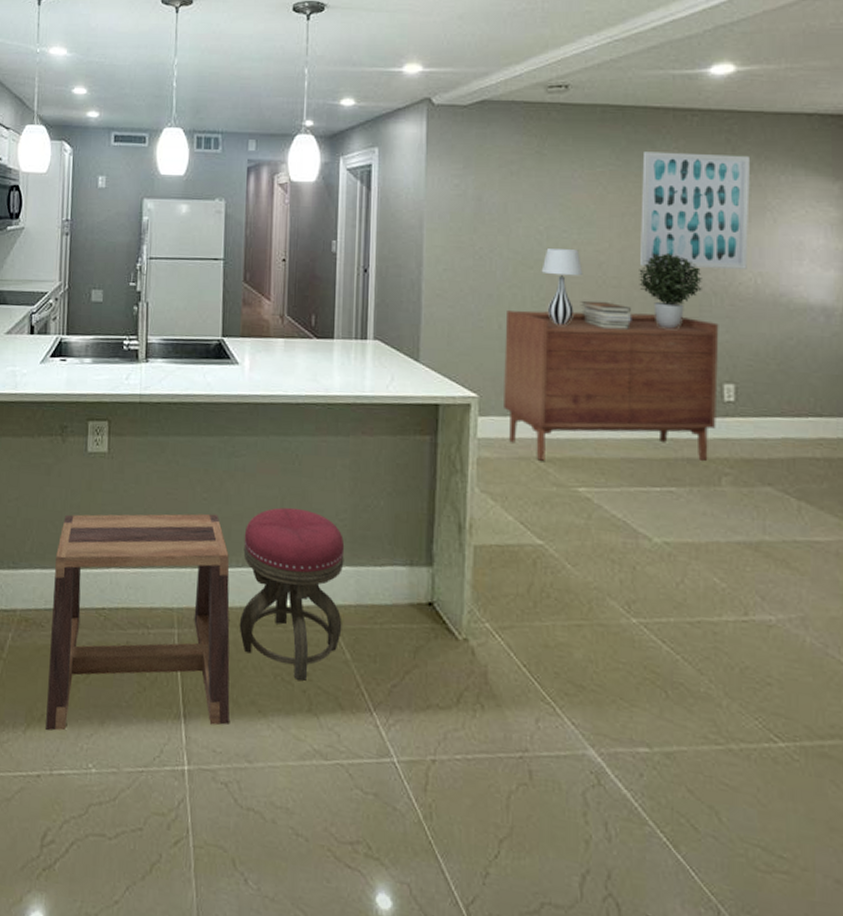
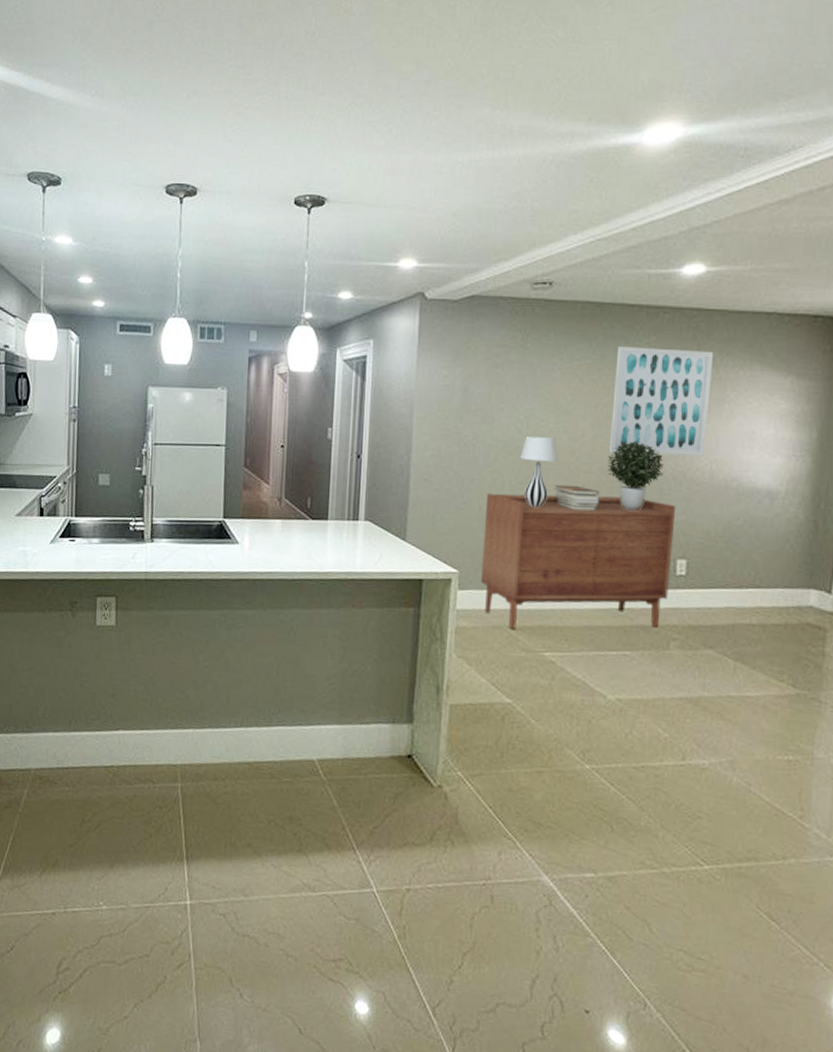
stool: present [45,513,230,731] -> none [60,680,229,875]
stool: present [239,507,345,681] -> none [237,673,334,826]

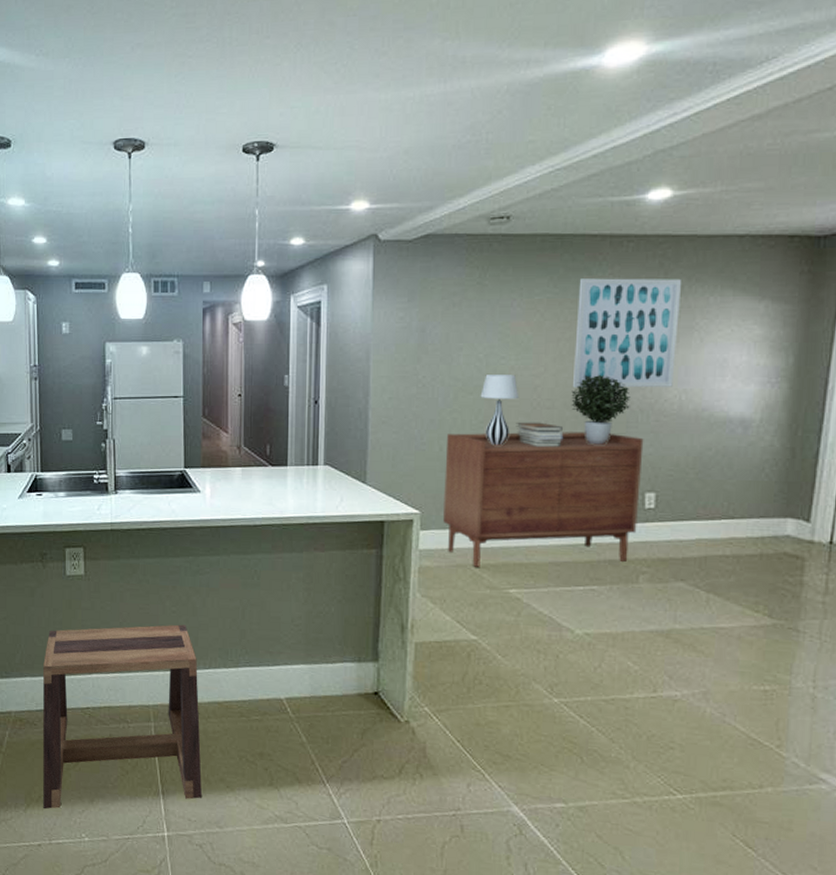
stool: none [60,680,229,875] -> present [43,624,202,809]

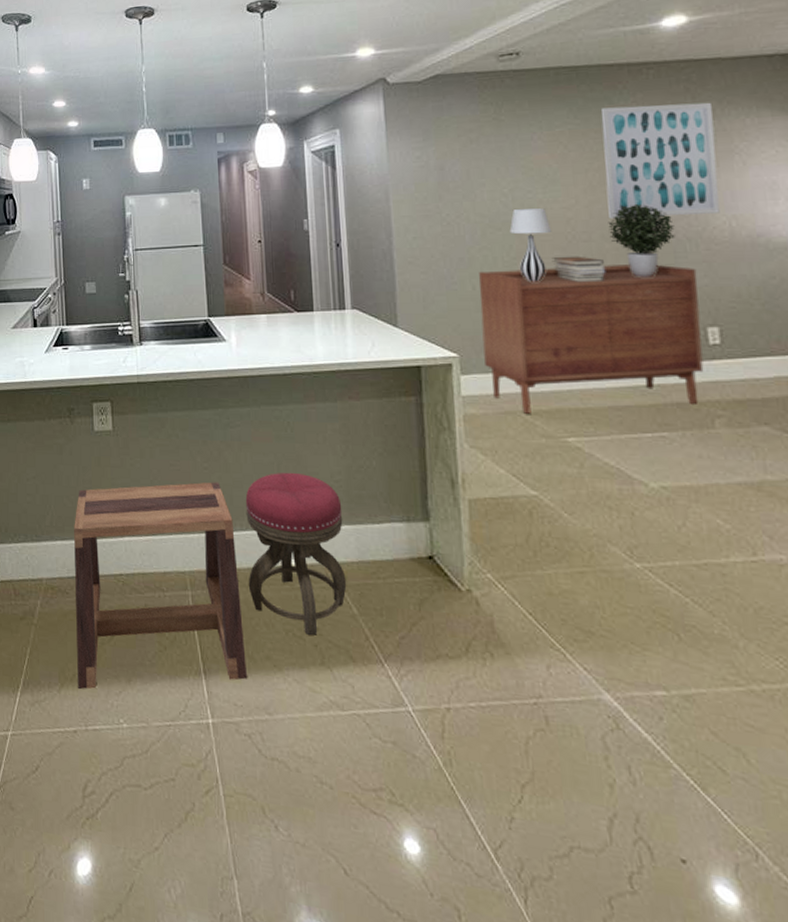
stool: none [208,616,300,761] -> present [245,472,347,636]

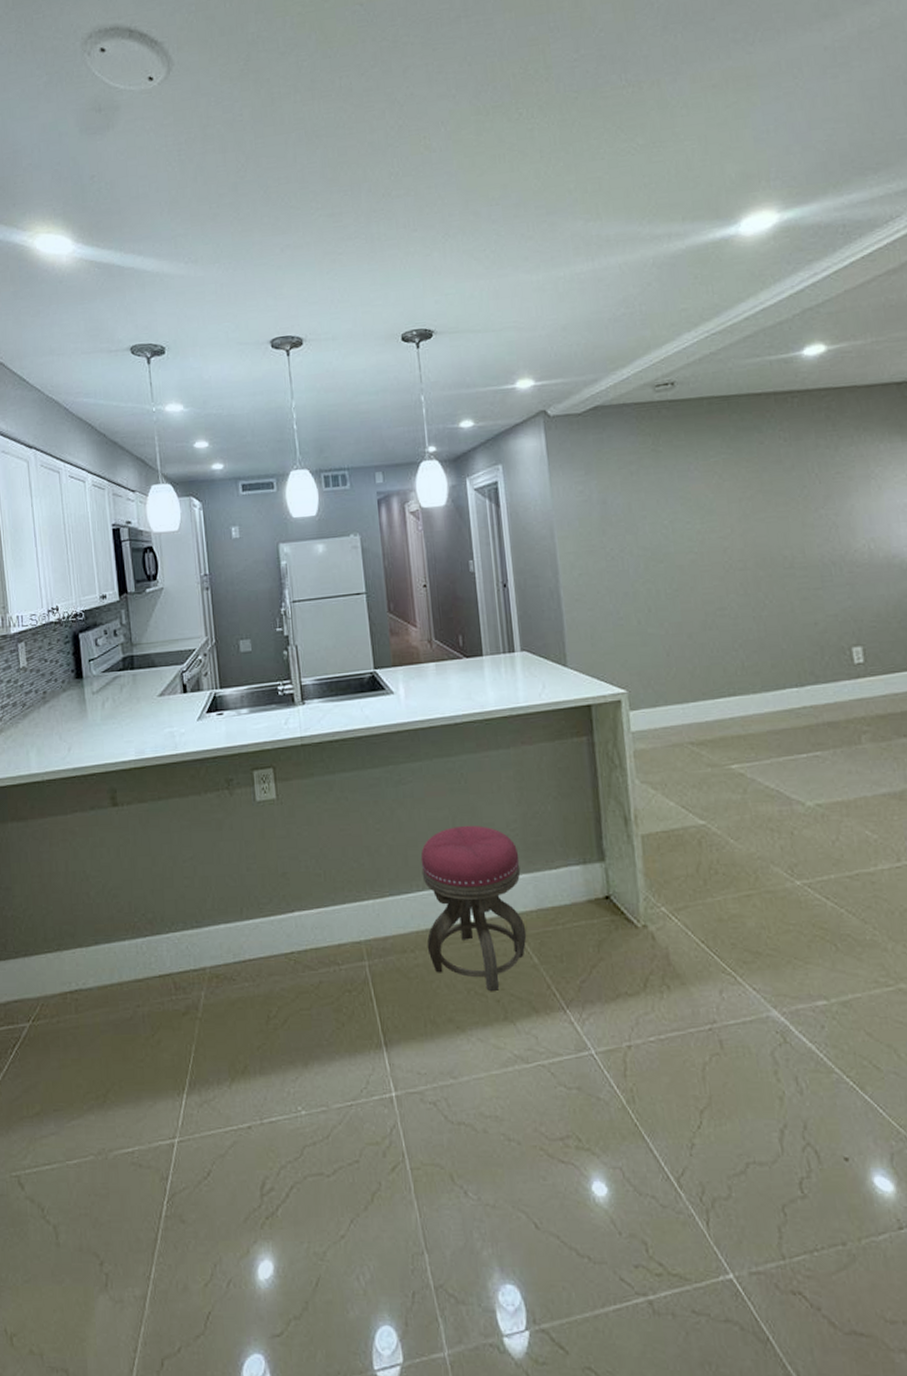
stool: present [74,482,247,690] -> none [238,843,430,1082]
sideboard: present [479,265,704,414] -> none [644,589,851,745]
table lamp: present [509,208,552,282] -> none [671,539,711,614]
book stack: present [551,256,606,282] -> none [711,584,761,610]
wall art: present [601,102,720,219] -> none [751,429,860,546]
potted plant: present [608,203,676,278] -> none [761,530,822,603]

